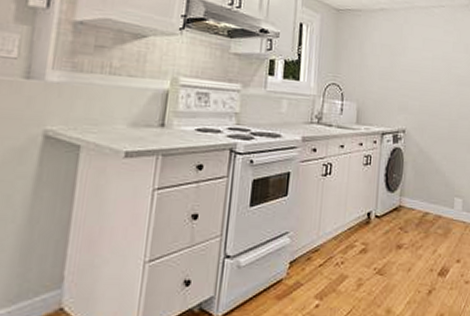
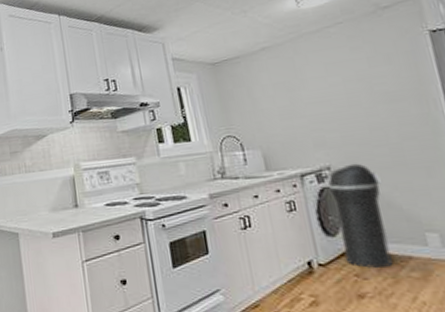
trash can: none [396,131,438,224] -> present [328,163,393,269]

